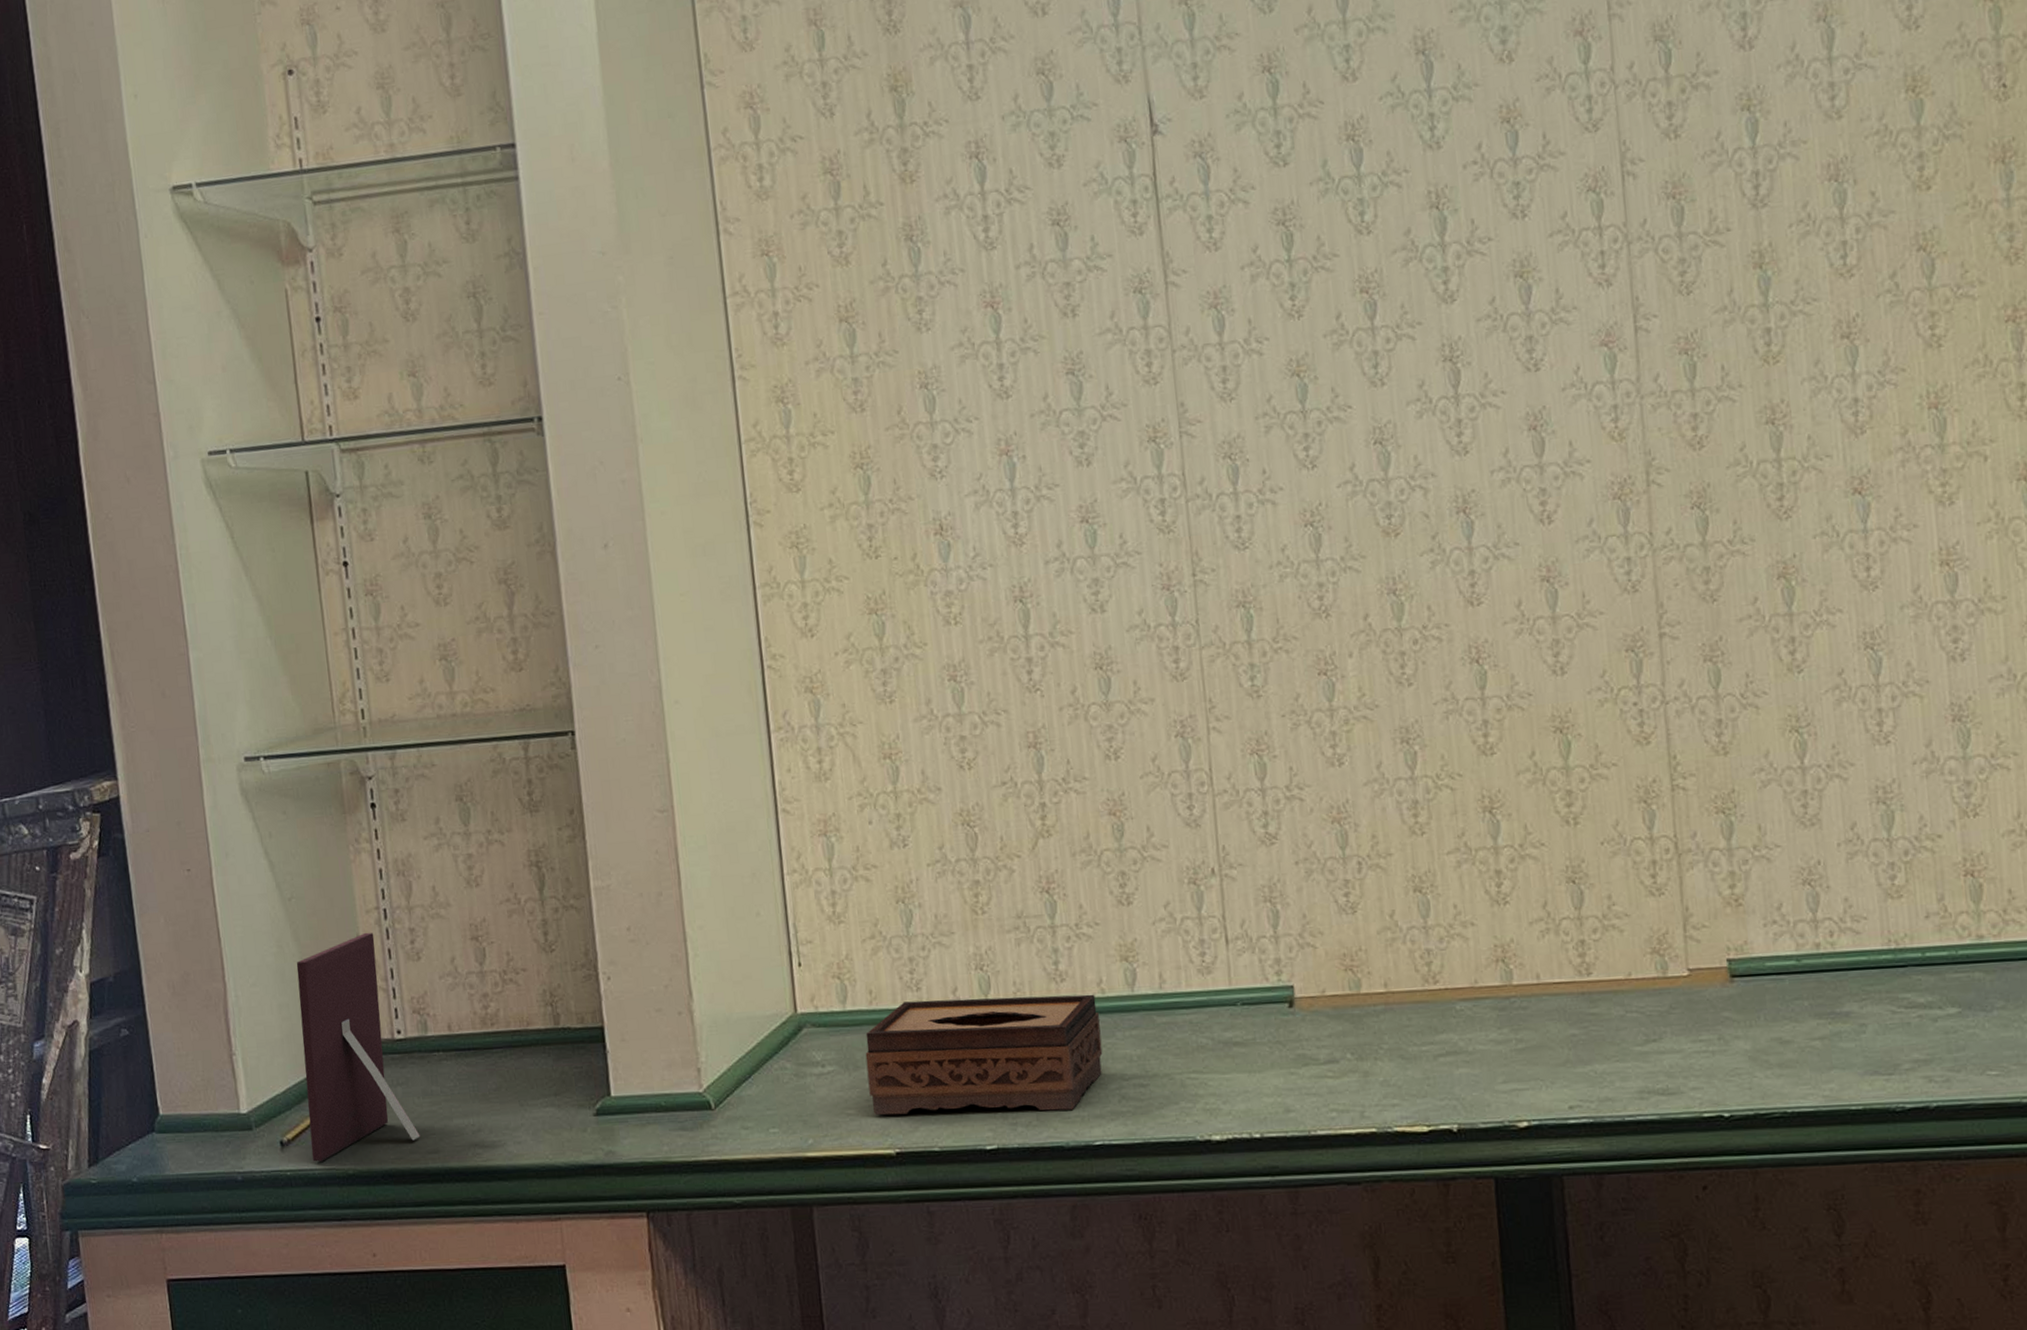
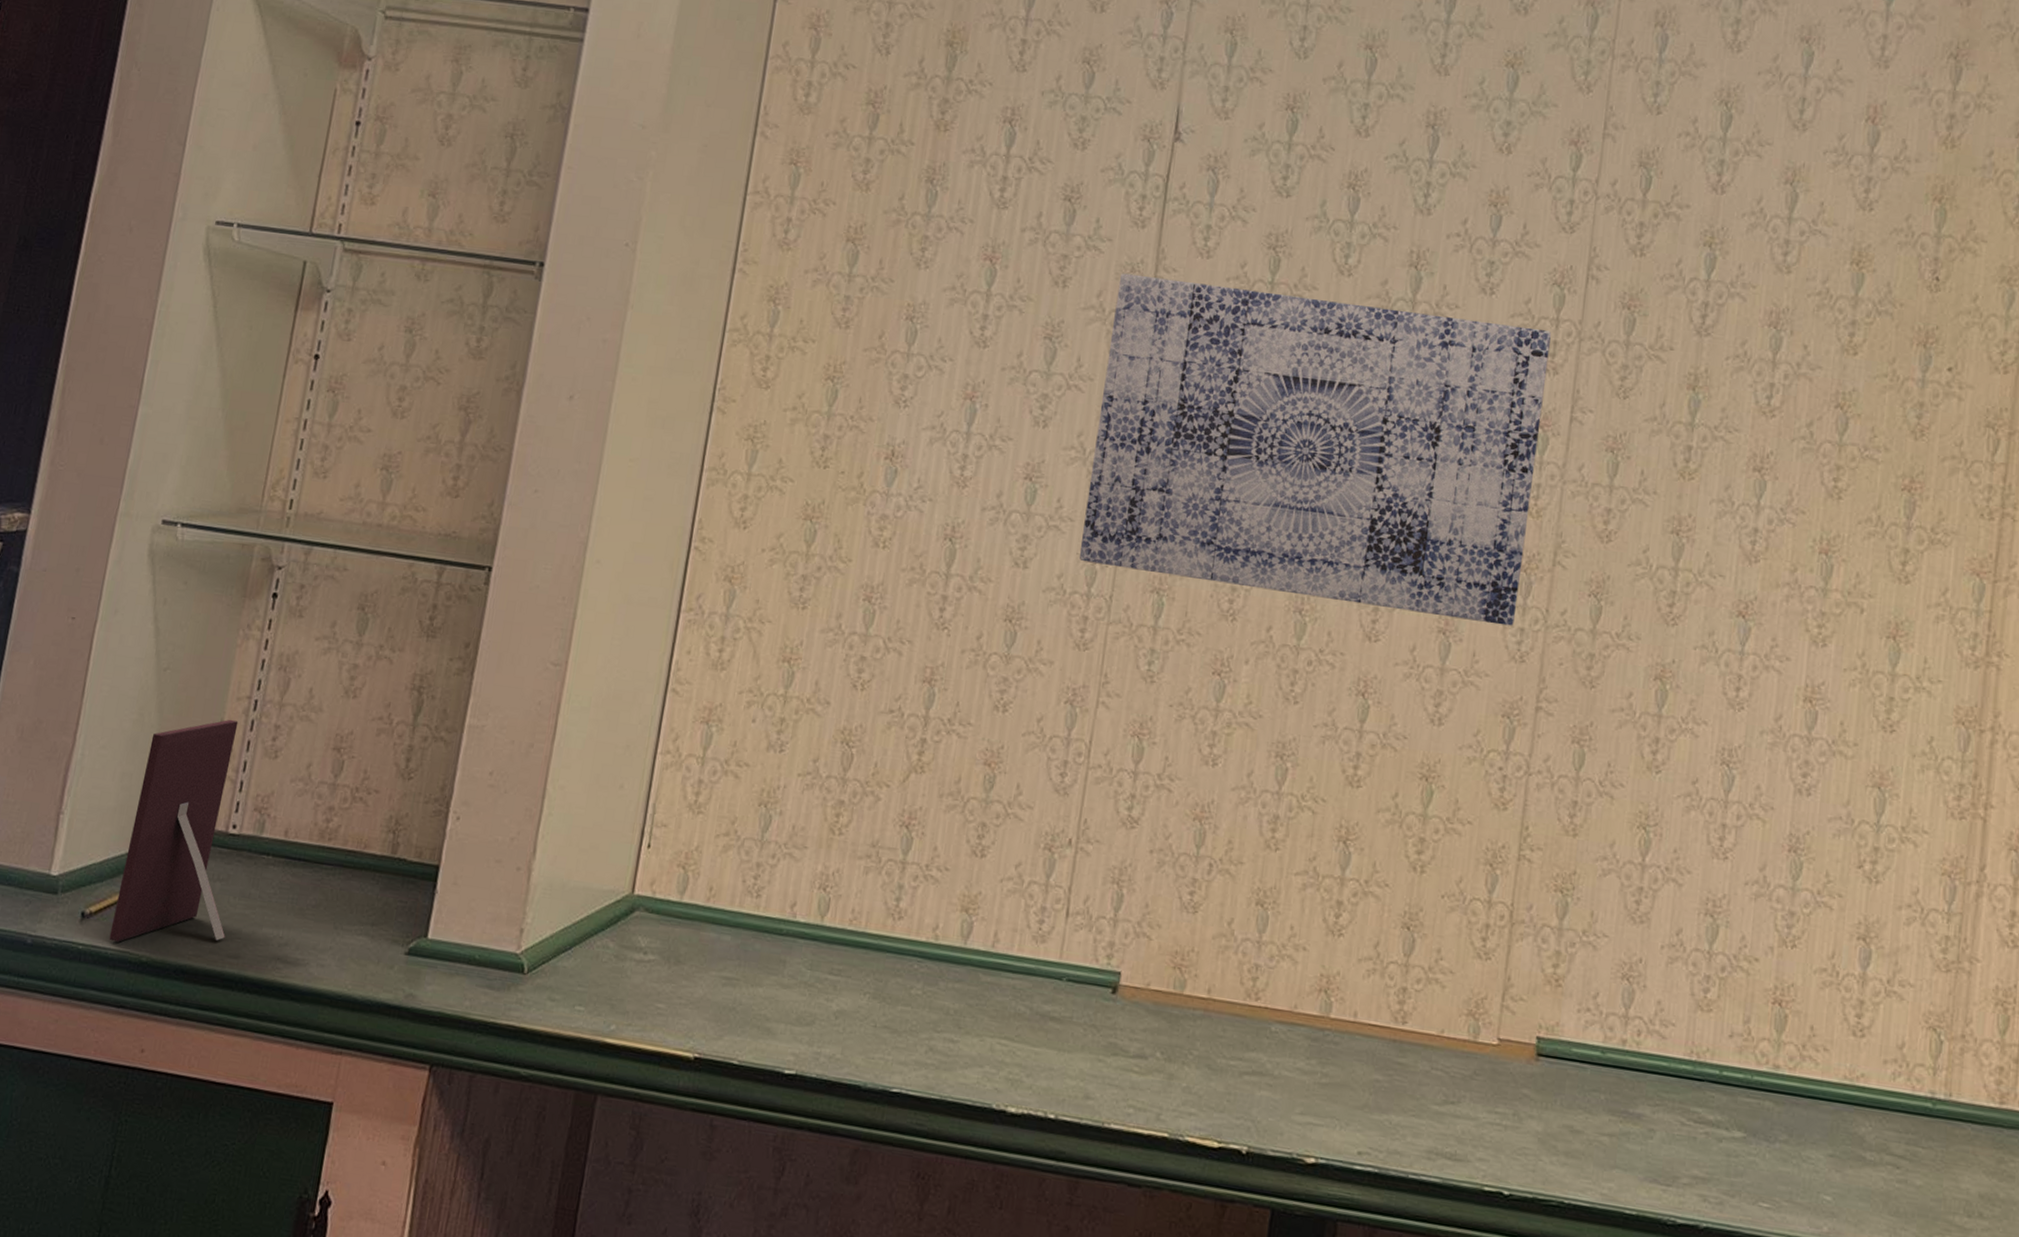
tissue box: present [865,994,1103,1115] -> none [683,905,928,1051]
wall art: none [1129,241,1619,592] -> present [1079,273,1551,626]

